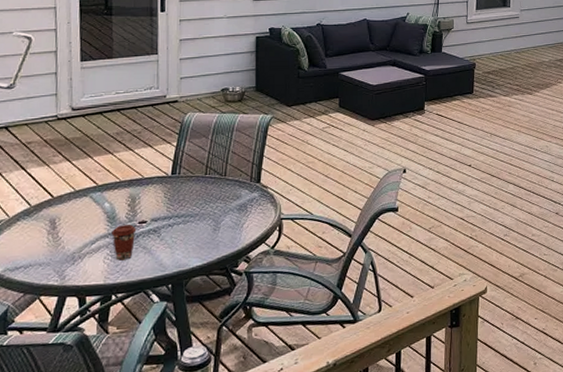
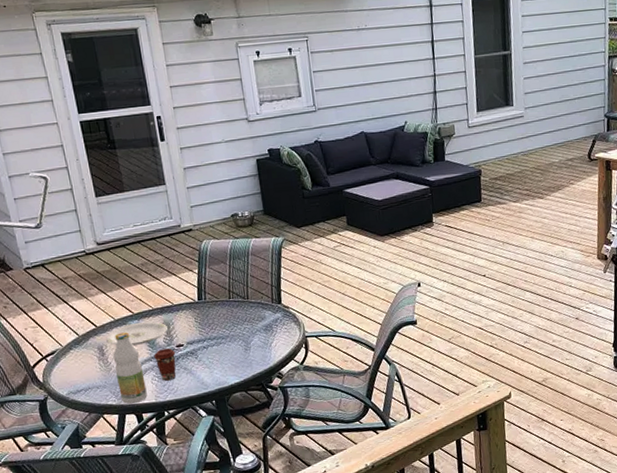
plate: none [61,194,132,220] -> present [106,321,168,346]
bottle: none [64,204,97,285] -> present [112,332,147,404]

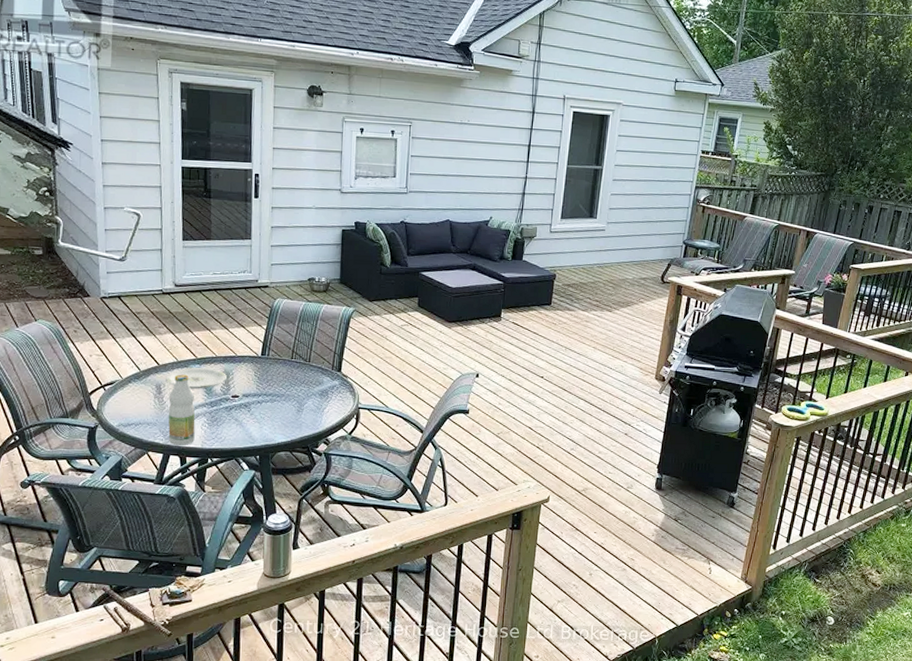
coffee cup: present [154,348,177,381] -> none [208,397,230,429]

